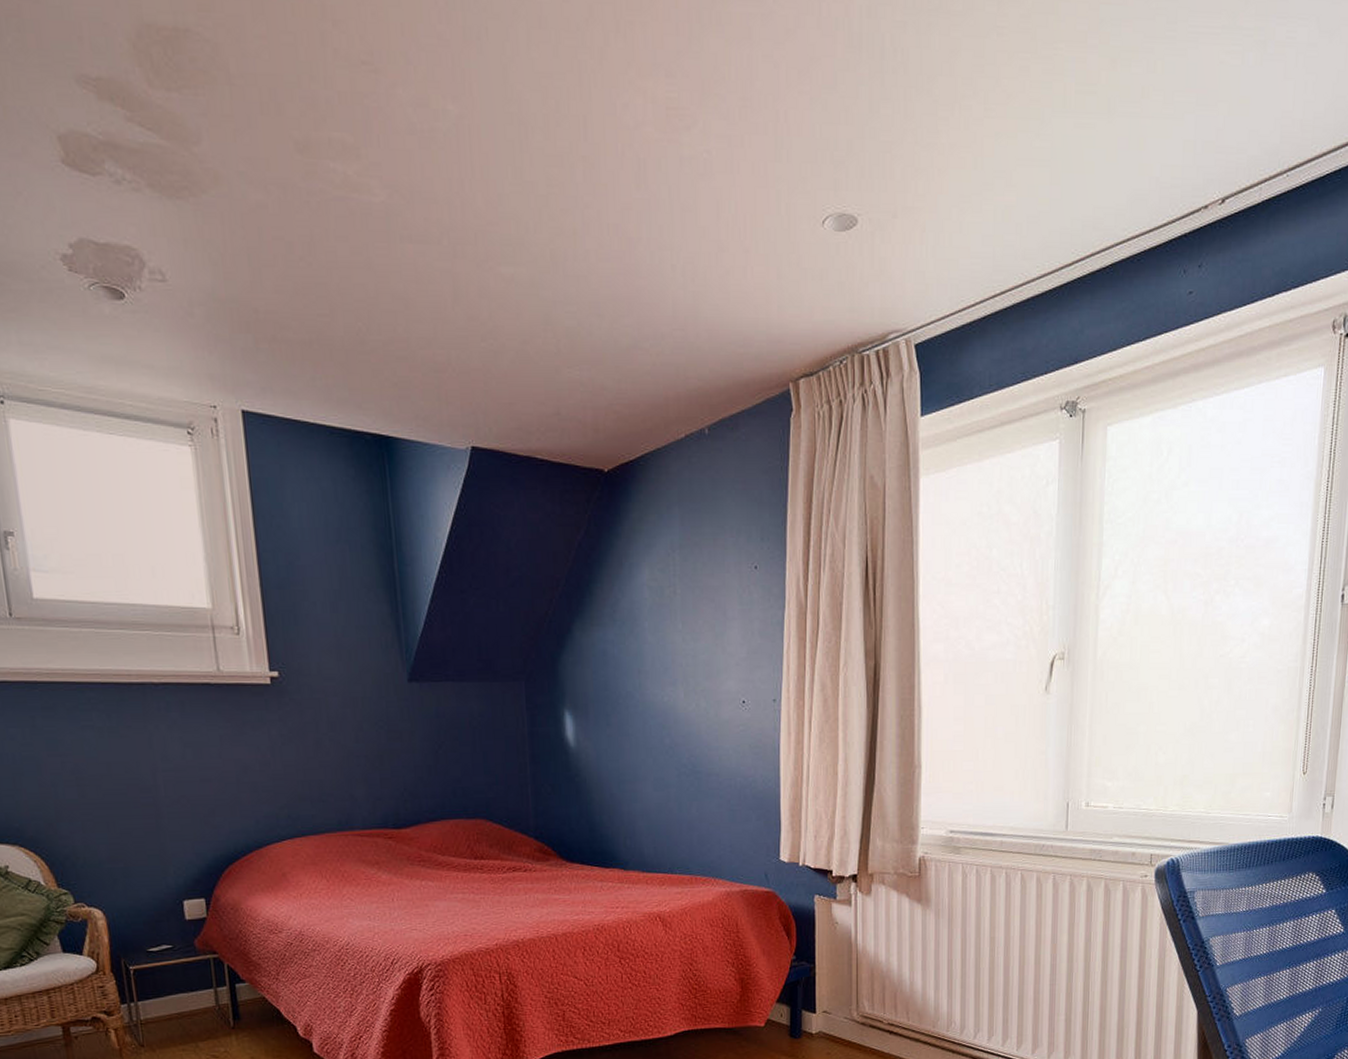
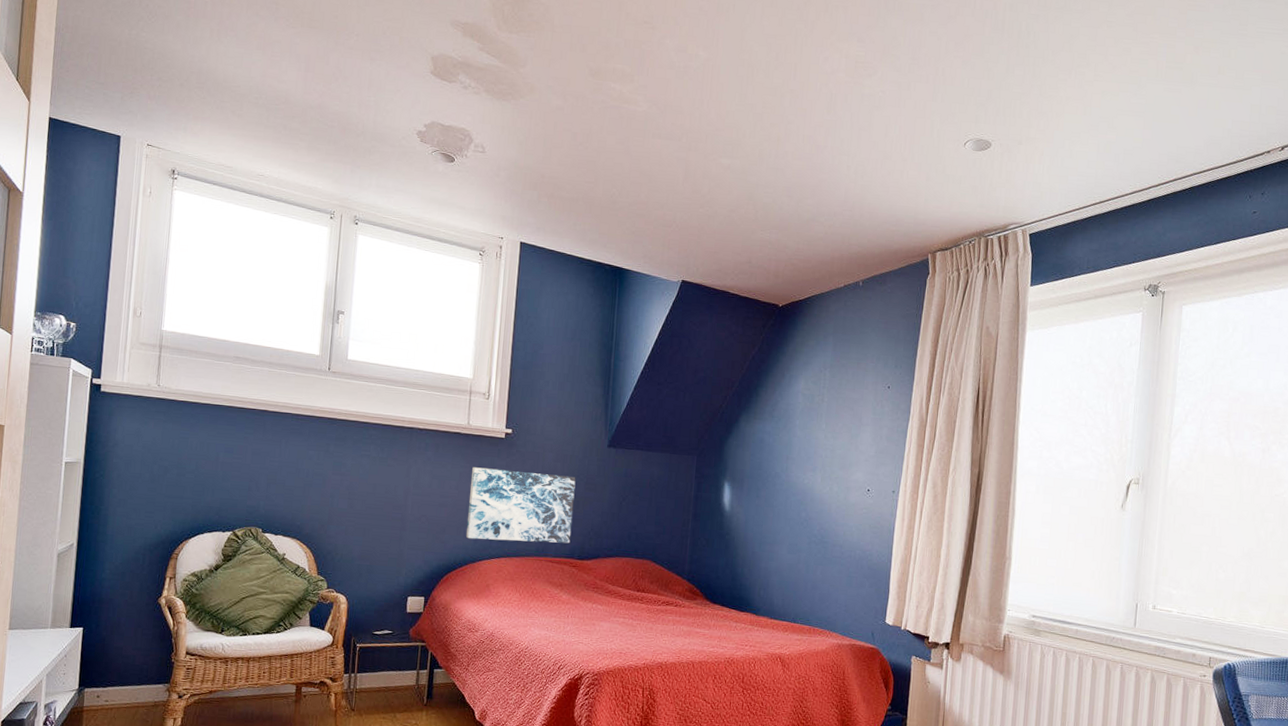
wall art: none [235,724,380,819] -> present [465,467,576,544]

